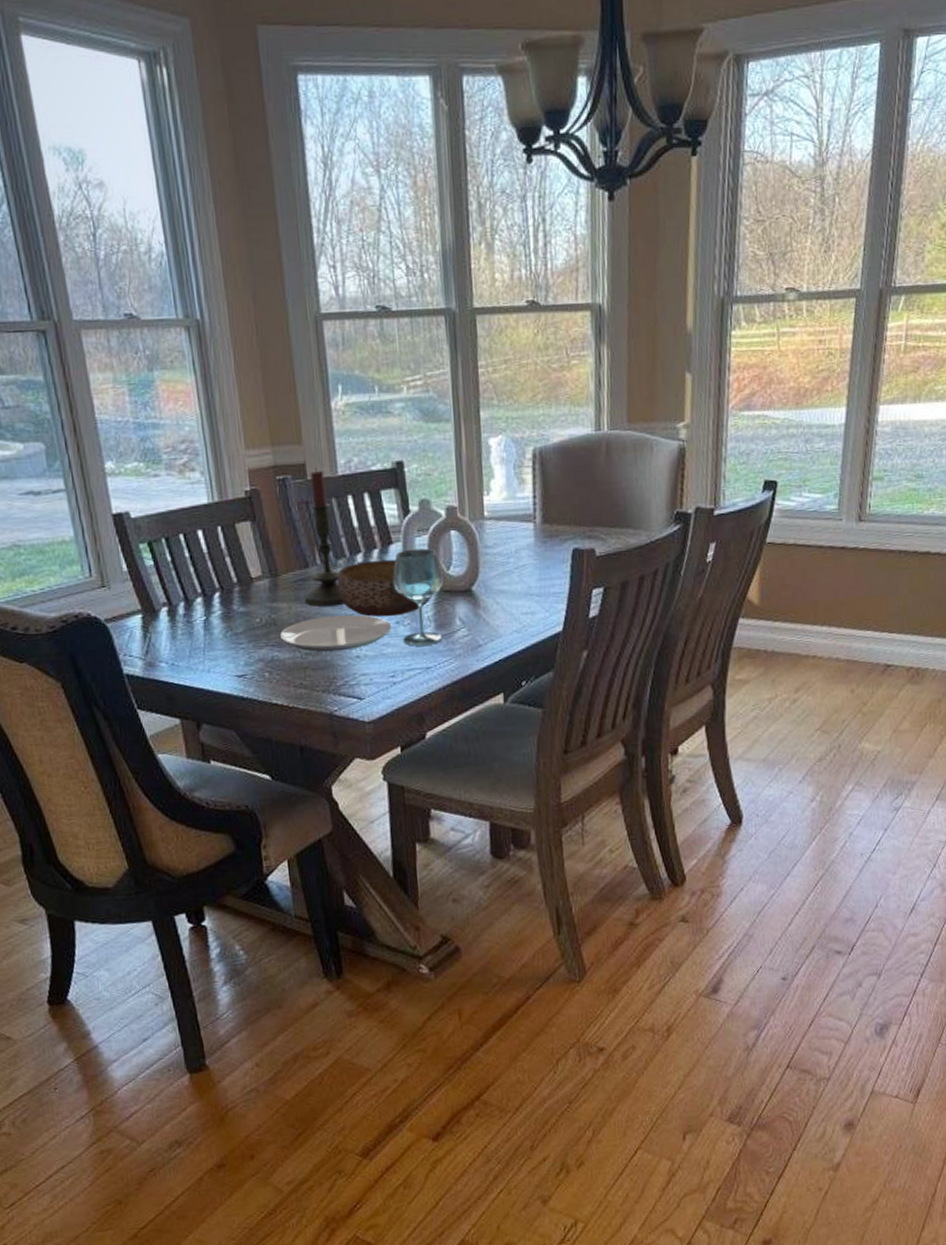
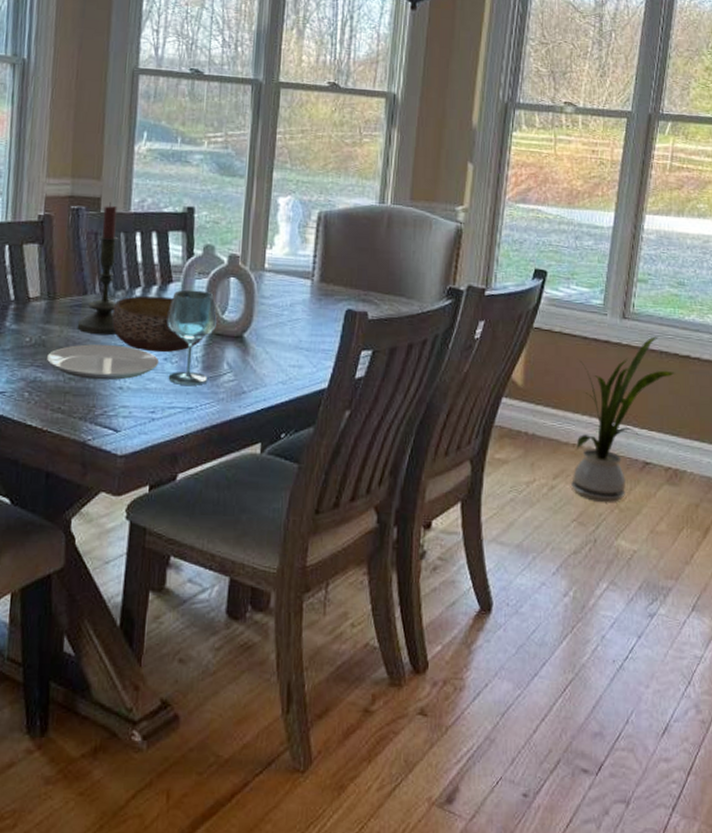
house plant: none [812,536,915,709] -> present [570,336,675,502]

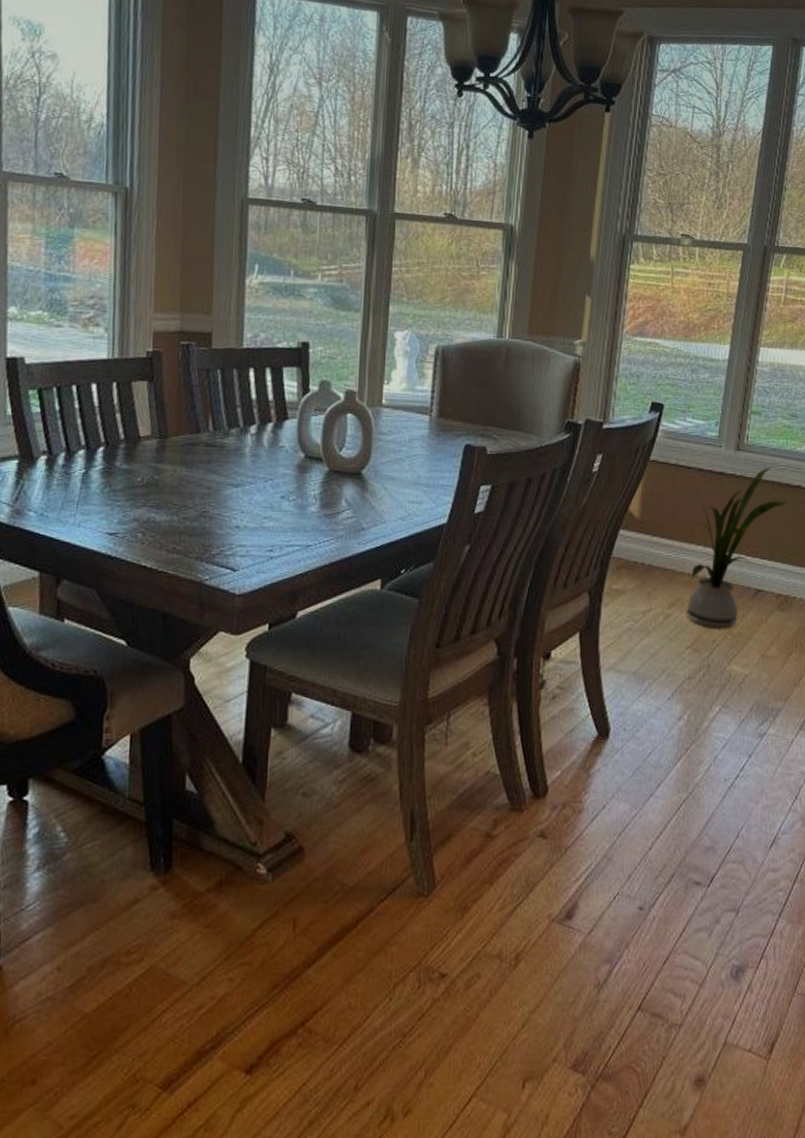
plate: present [47,344,160,381] -> none [160,483,276,520]
candle: present [77,202,119,335] -> none [190,337,232,473]
bowl: present [112,296,204,353] -> none [227,433,322,491]
wine glass: present [166,289,217,386] -> none [283,426,334,523]

